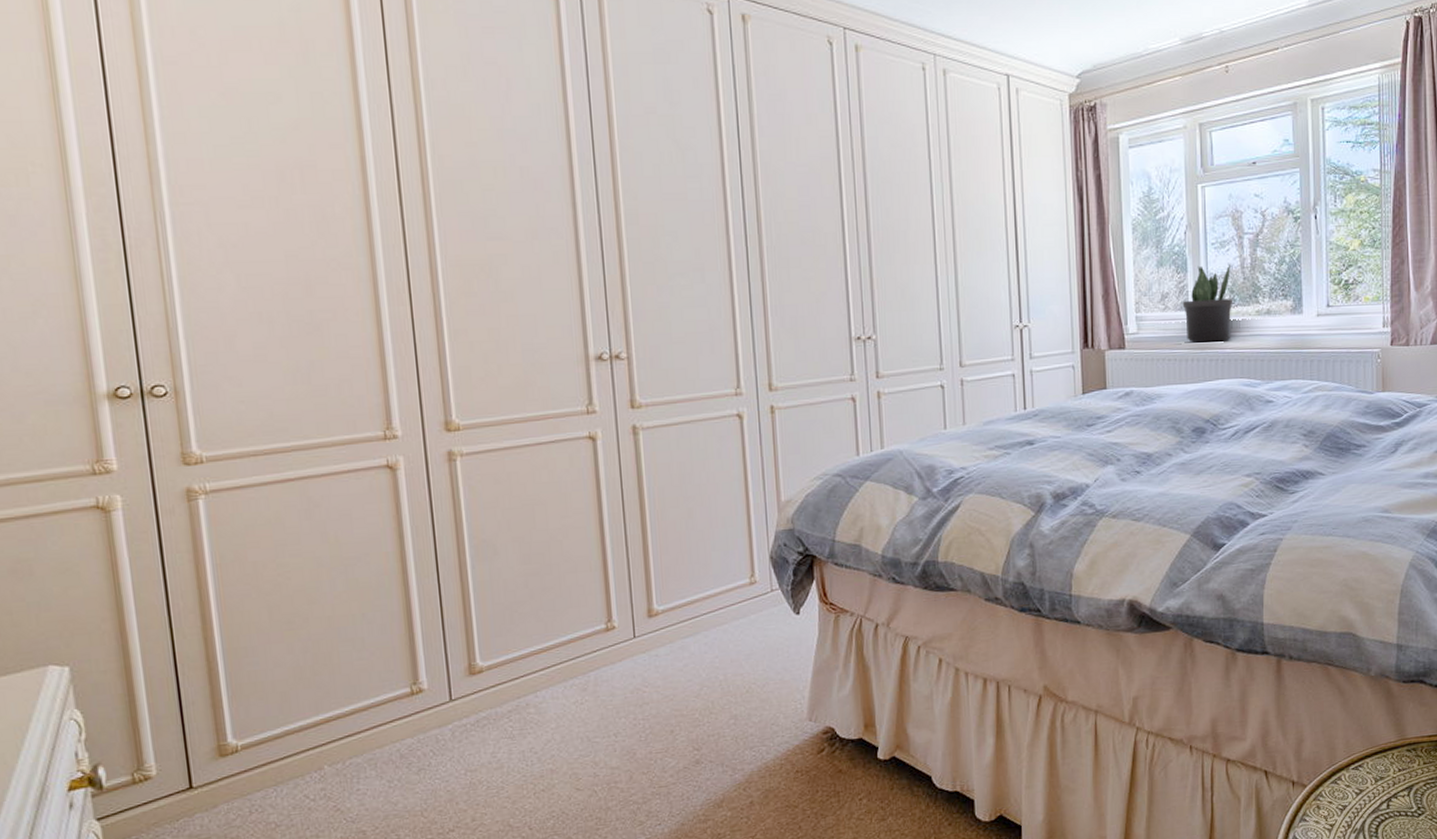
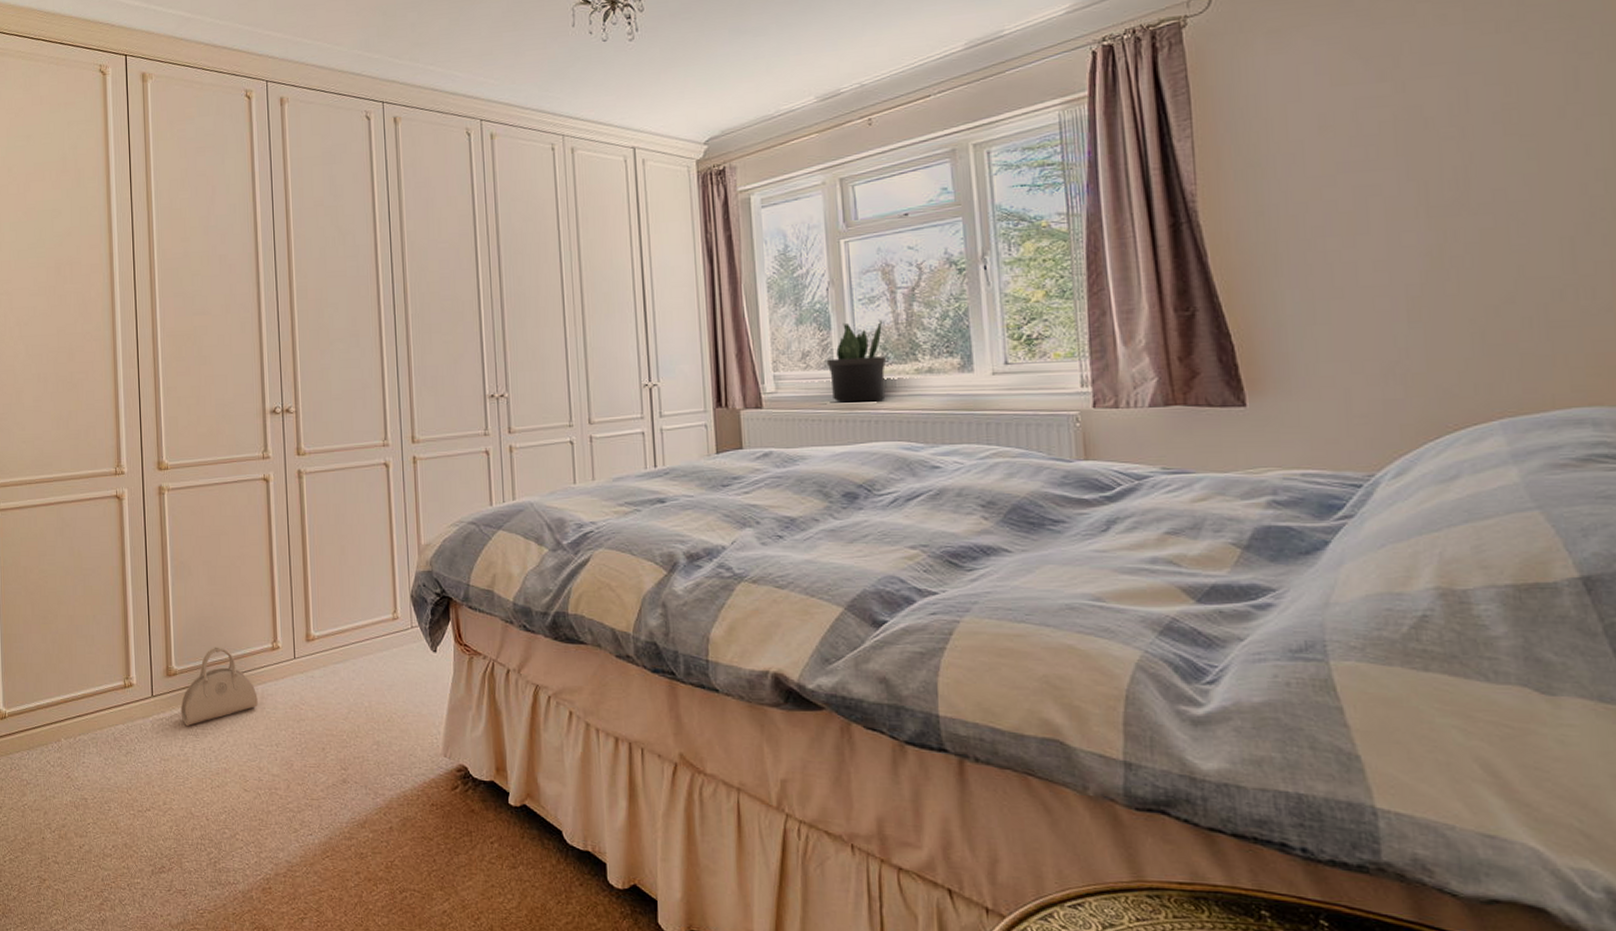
handbag: none [490,632,591,730] -> present [180,645,258,727]

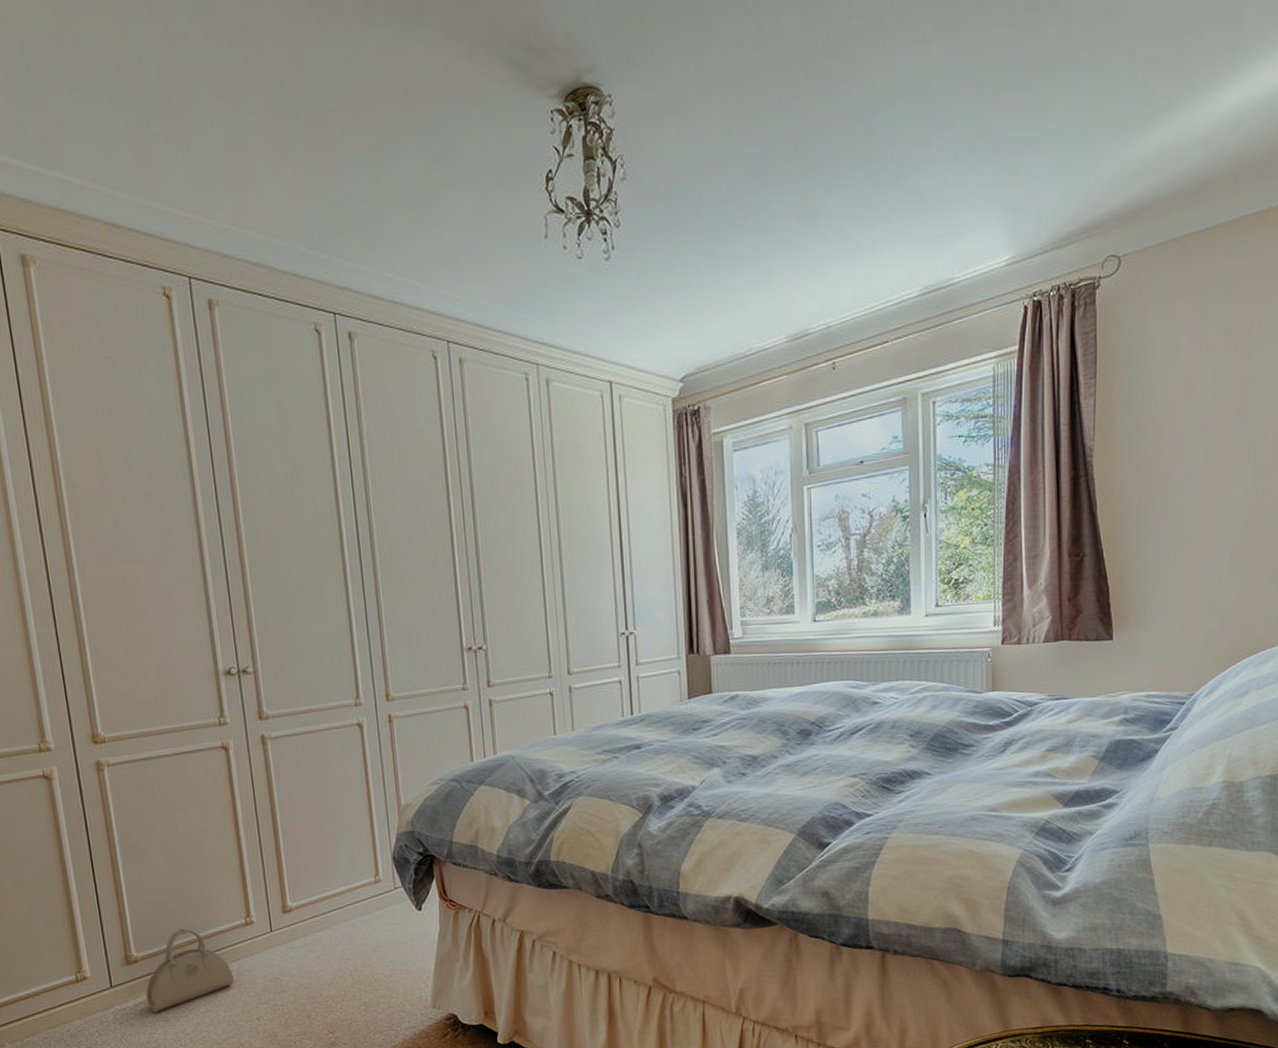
planter: present [826,319,886,403] -> none [788,565,838,646]

